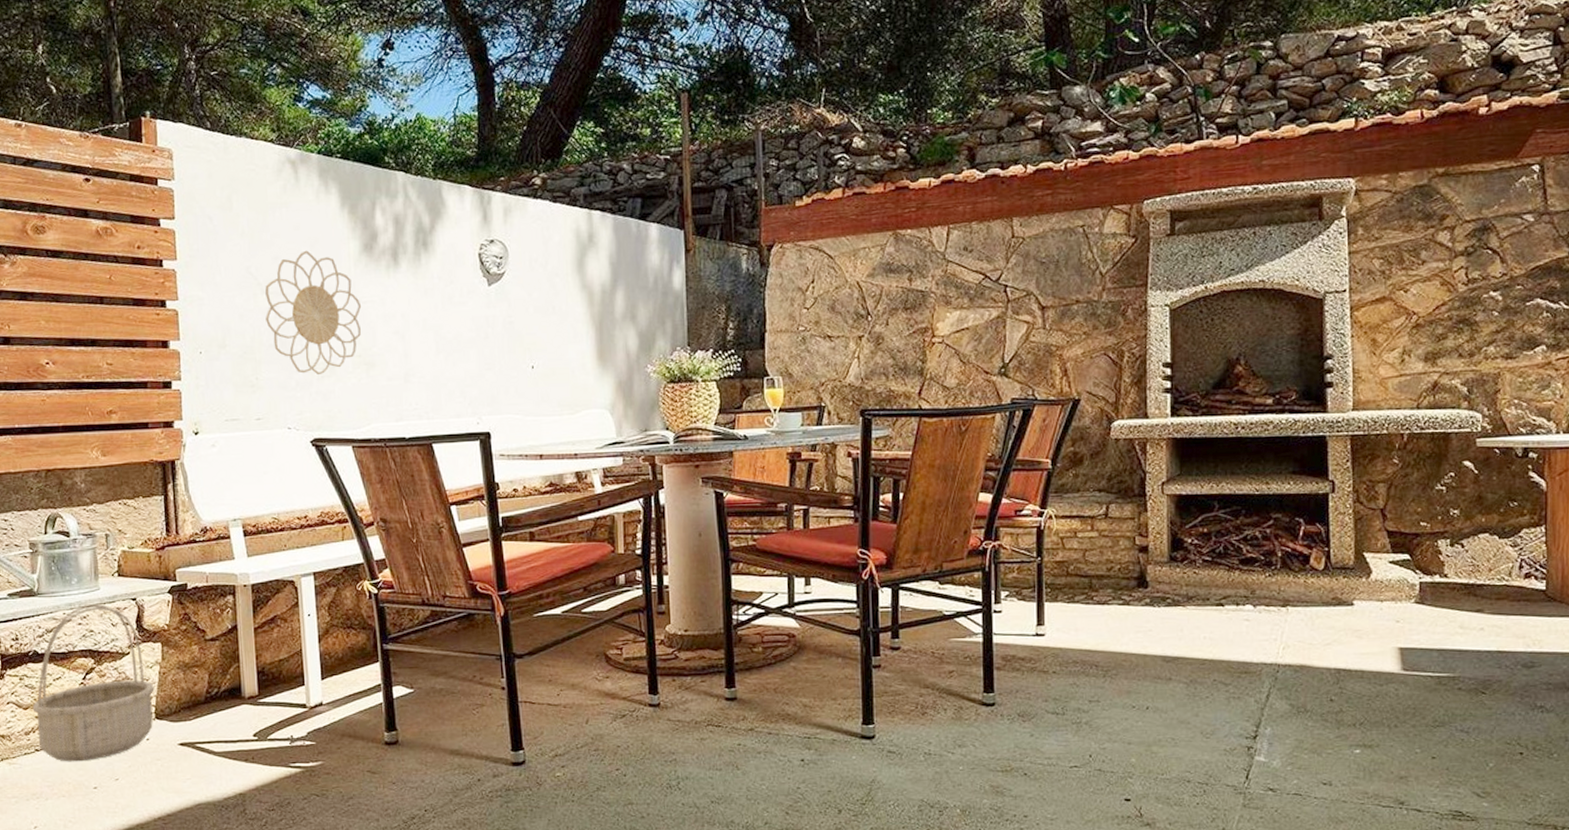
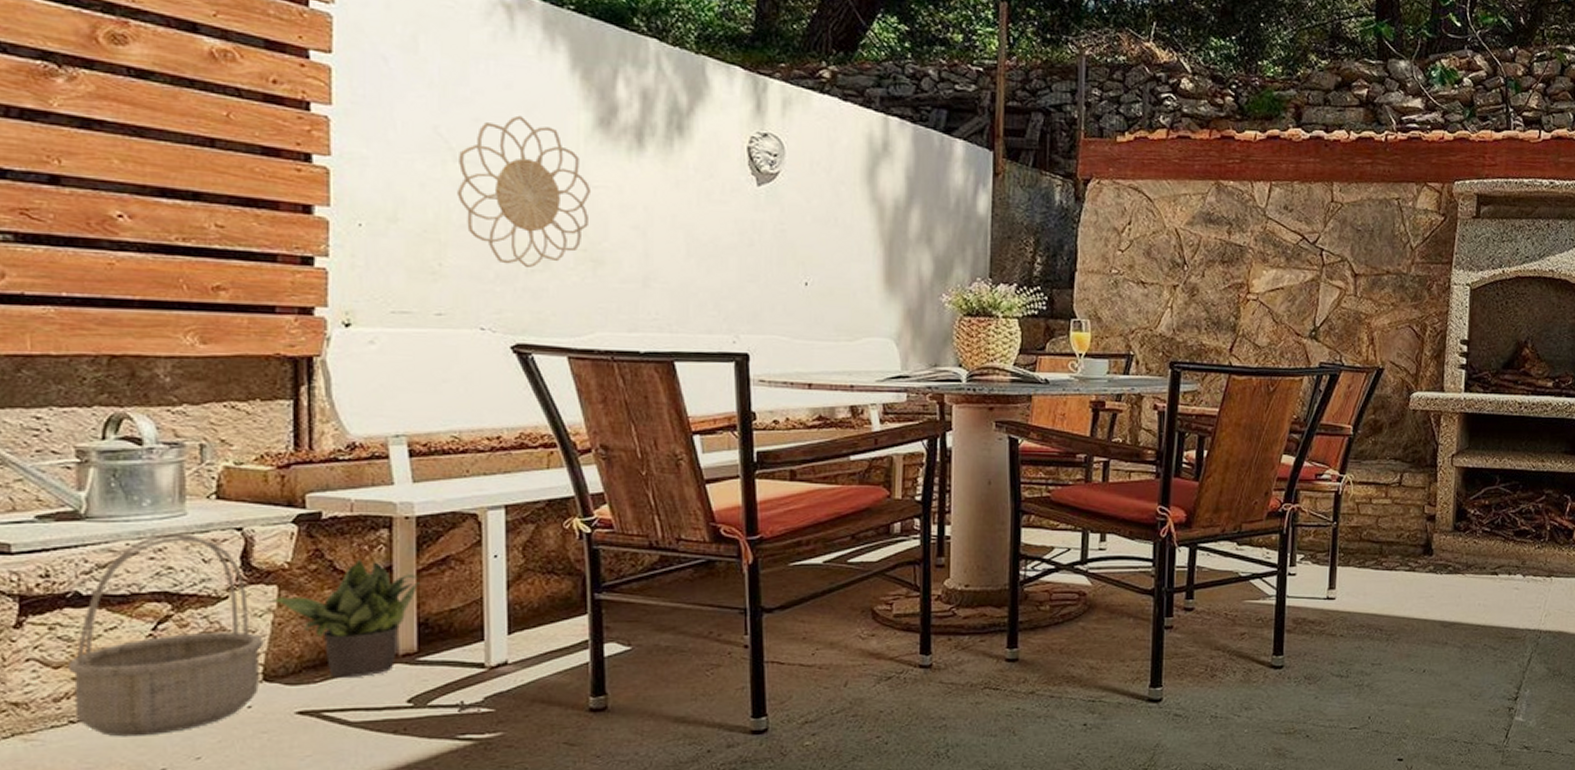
potted plant: none [156,620,258,717] -> present [269,559,421,679]

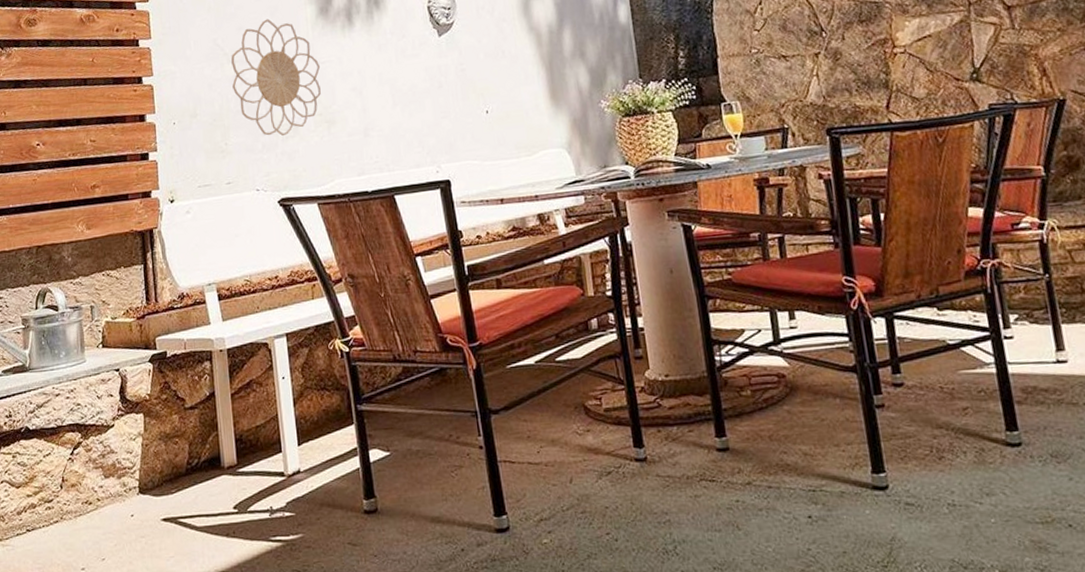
basket: present [67,534,264,737] -> none [24,377,138,542]
potted plant: present [269,559,421,679] -> none [139,387,235,490]

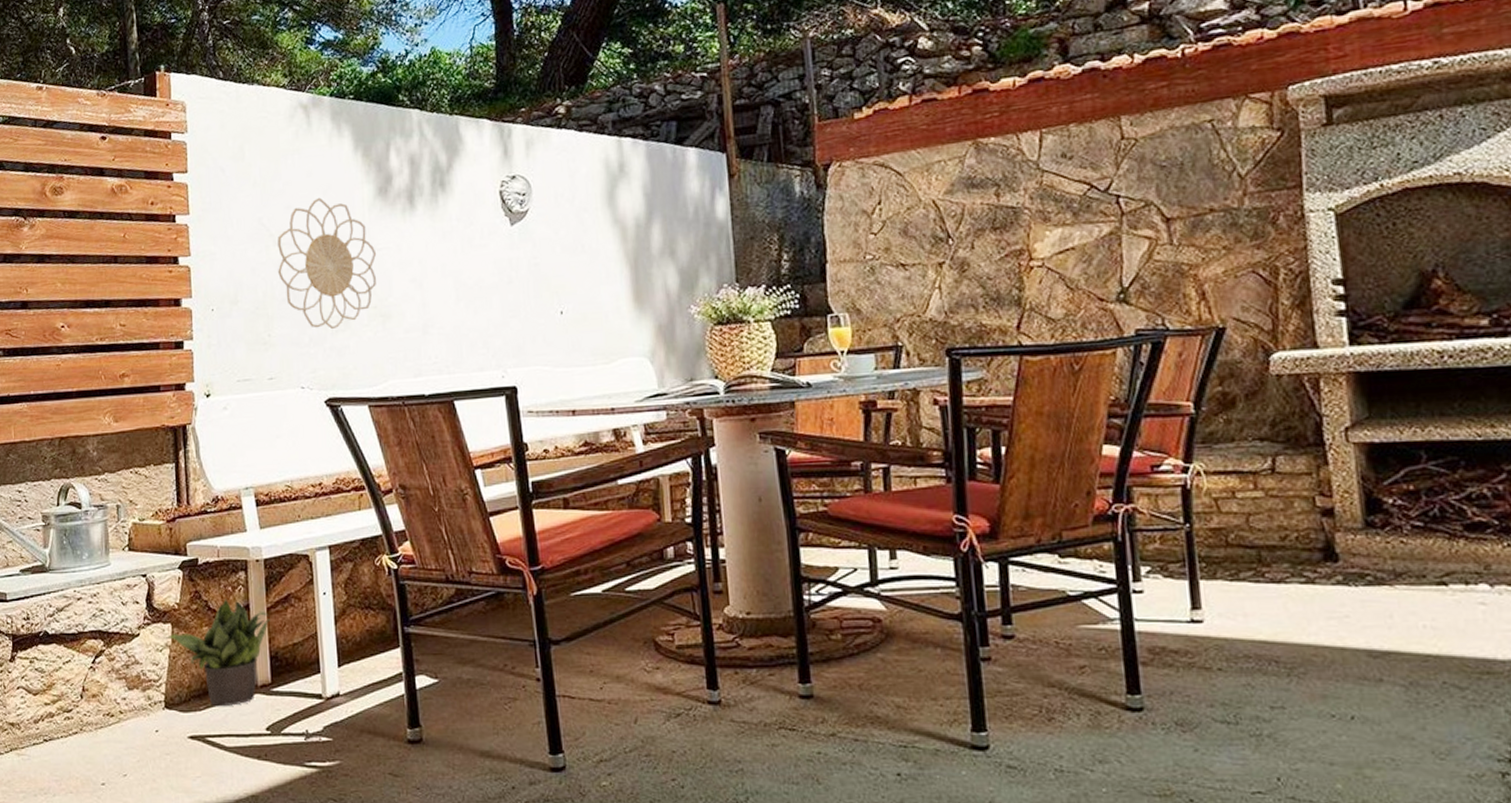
potted plant: none [139,387,235,490] -> present [166,599,271,707]

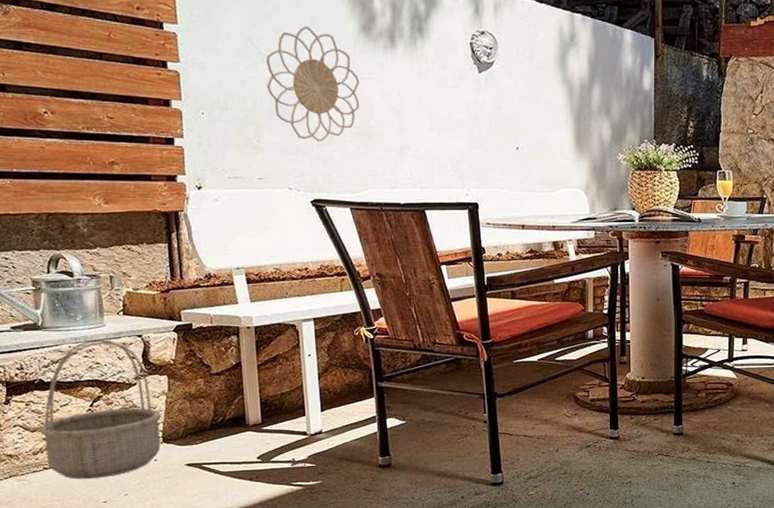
basket: none [42,581,164,754] -> present [39,339,162,479]
potted plant: present [166,599,271,707] -> none [163,357,261,442]

